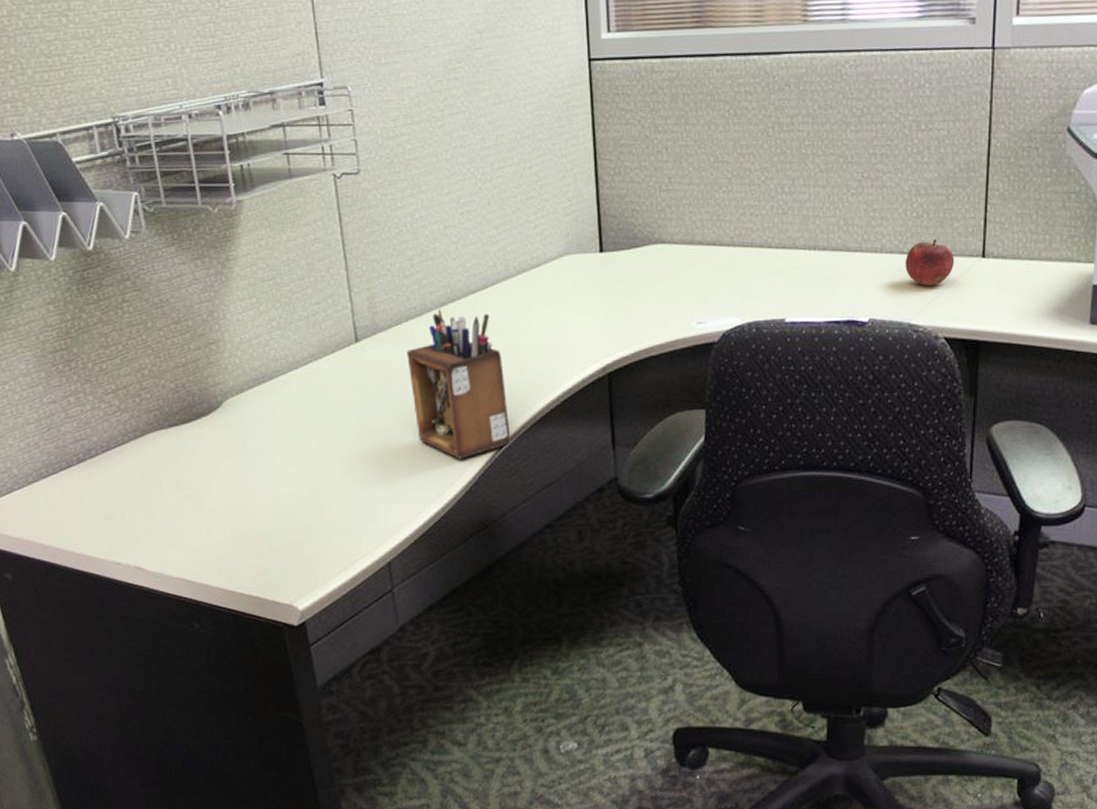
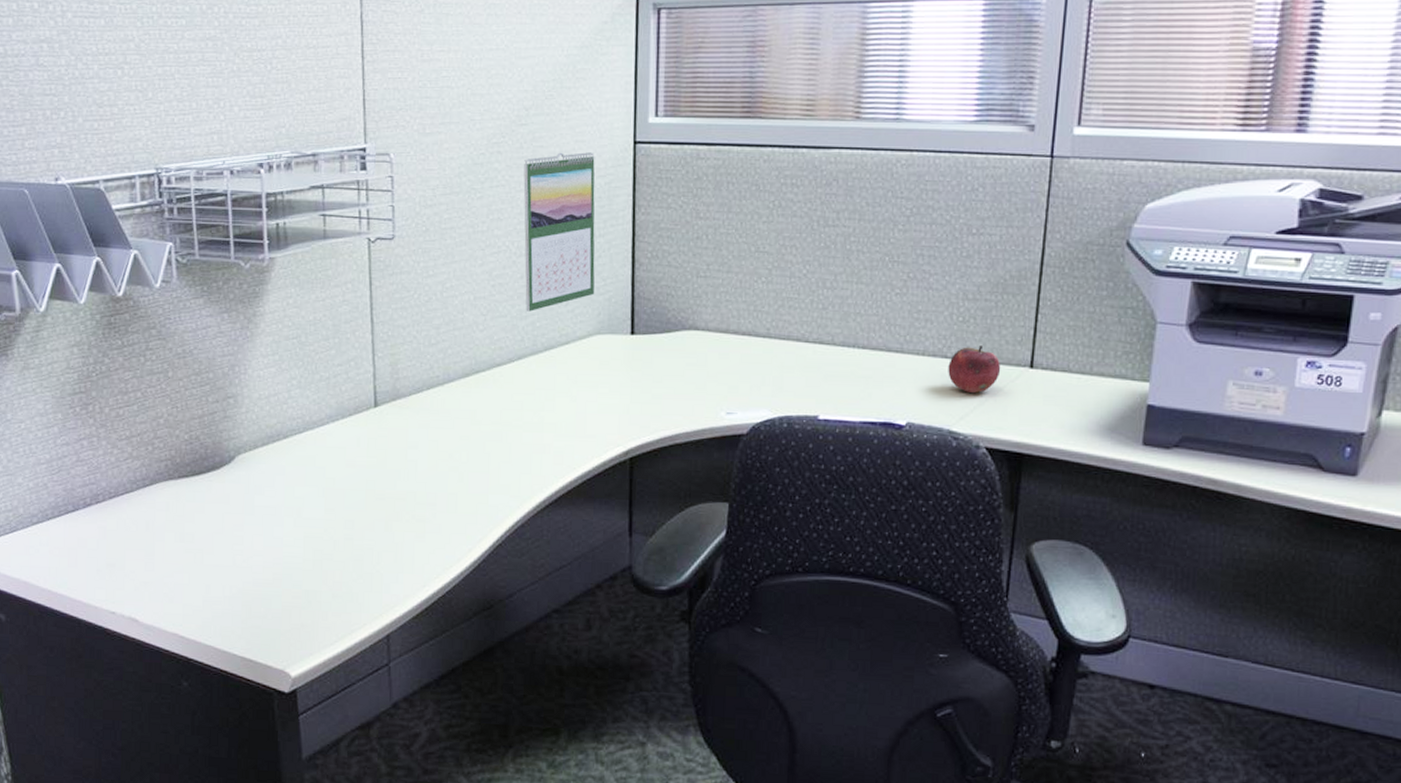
desk organizer: present [406,308,511,459] -> none [425,379,525,534]
calendar: none [482,72,562,237] -> present [523,152,595,312]

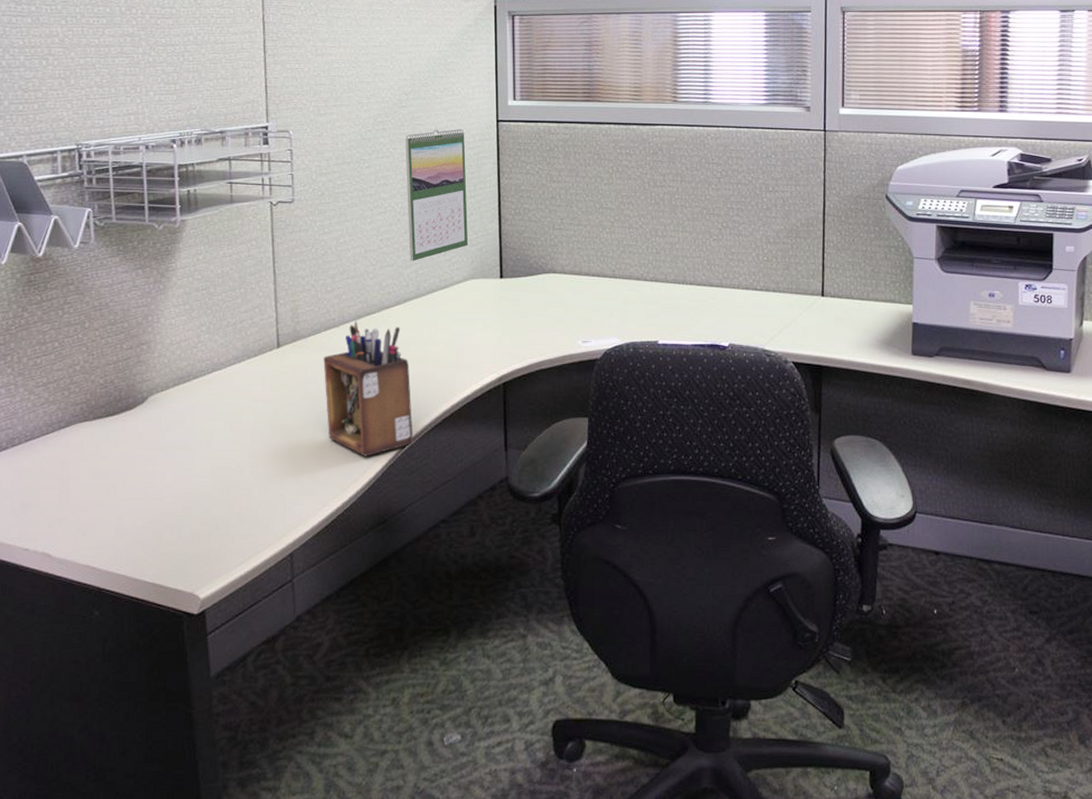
desk organizer: none [425,379,525,534] -> present [323,320,413,457]
fruit: present [948,346,1001,393] -> none [758,280,800,318]

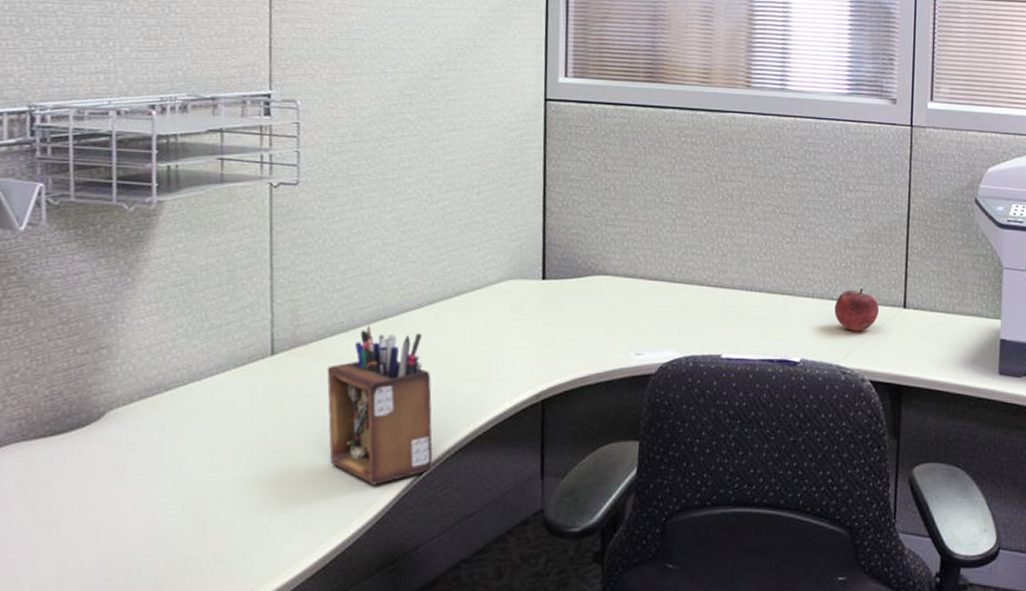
calendar: present [405,129,469,261] -> none [435,106,507,257]
fruit: none [758,280,800,318] -> present [835,289,880,331]

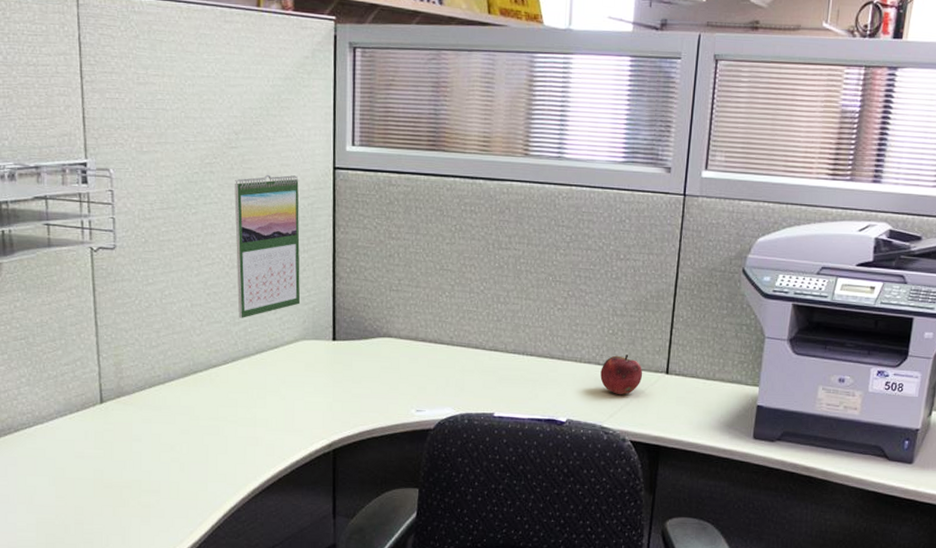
desk organizer: present [327,325,433,485] -> none [148,378,241,518]
calendar: none [435,106,507,257] -> present [234,174,301,318]

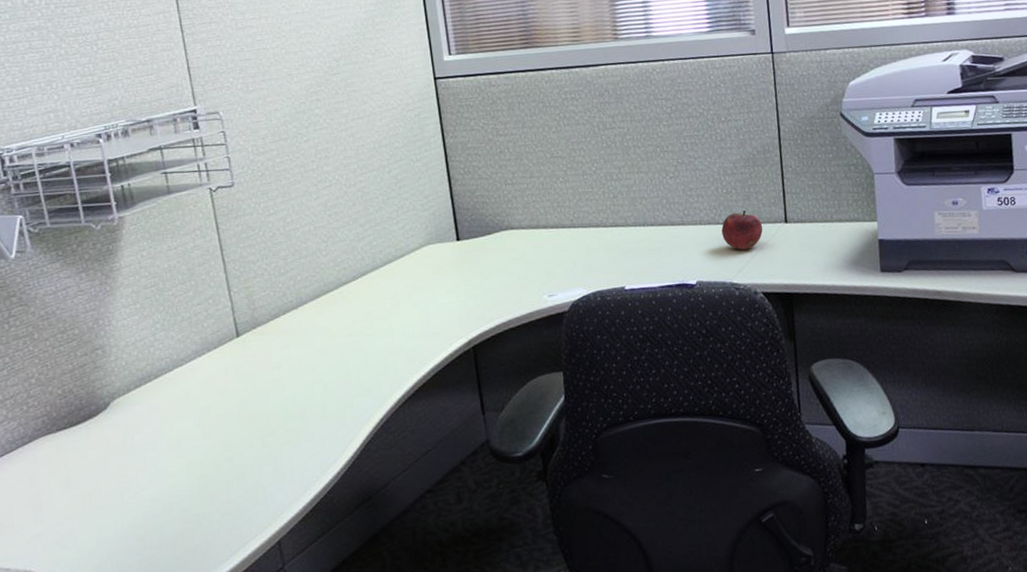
calendar: present [234,174,301,318] -> none [341,91,421,234]

